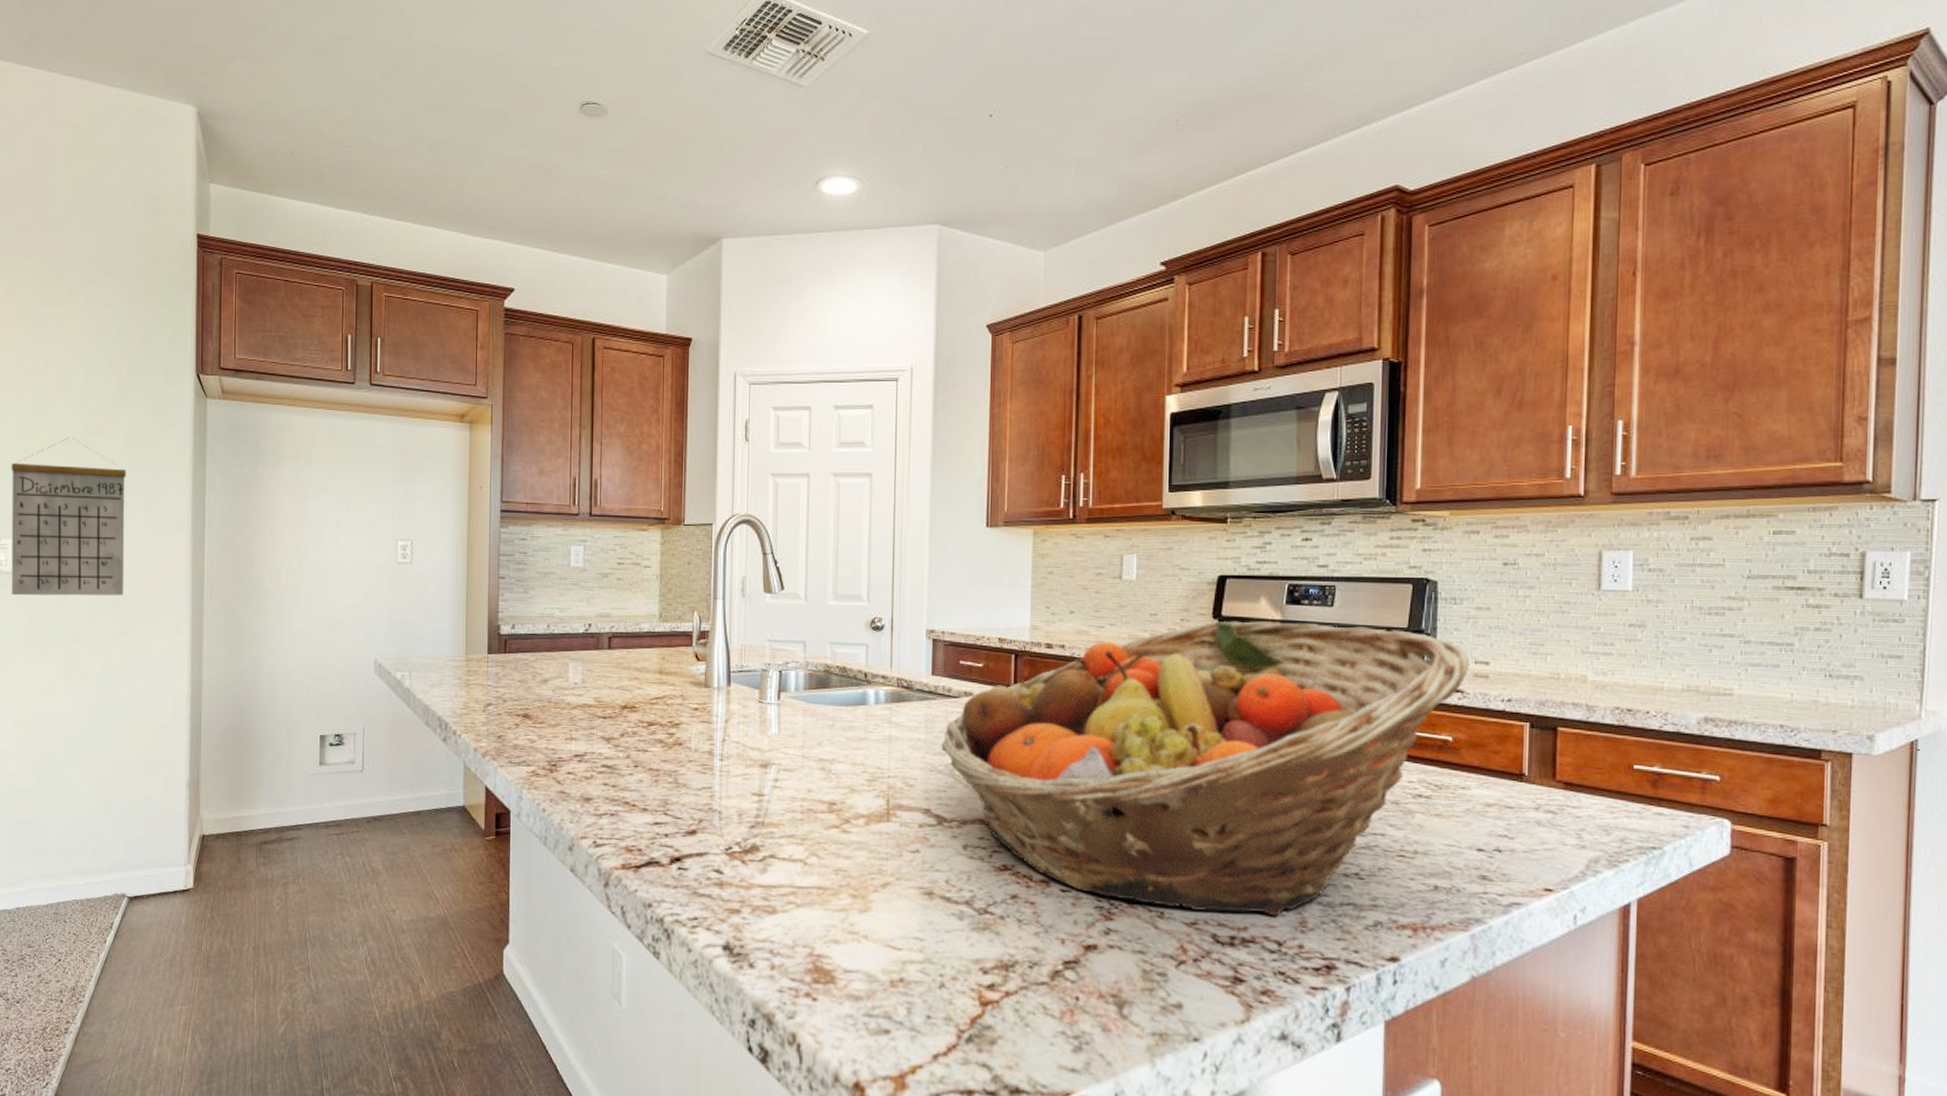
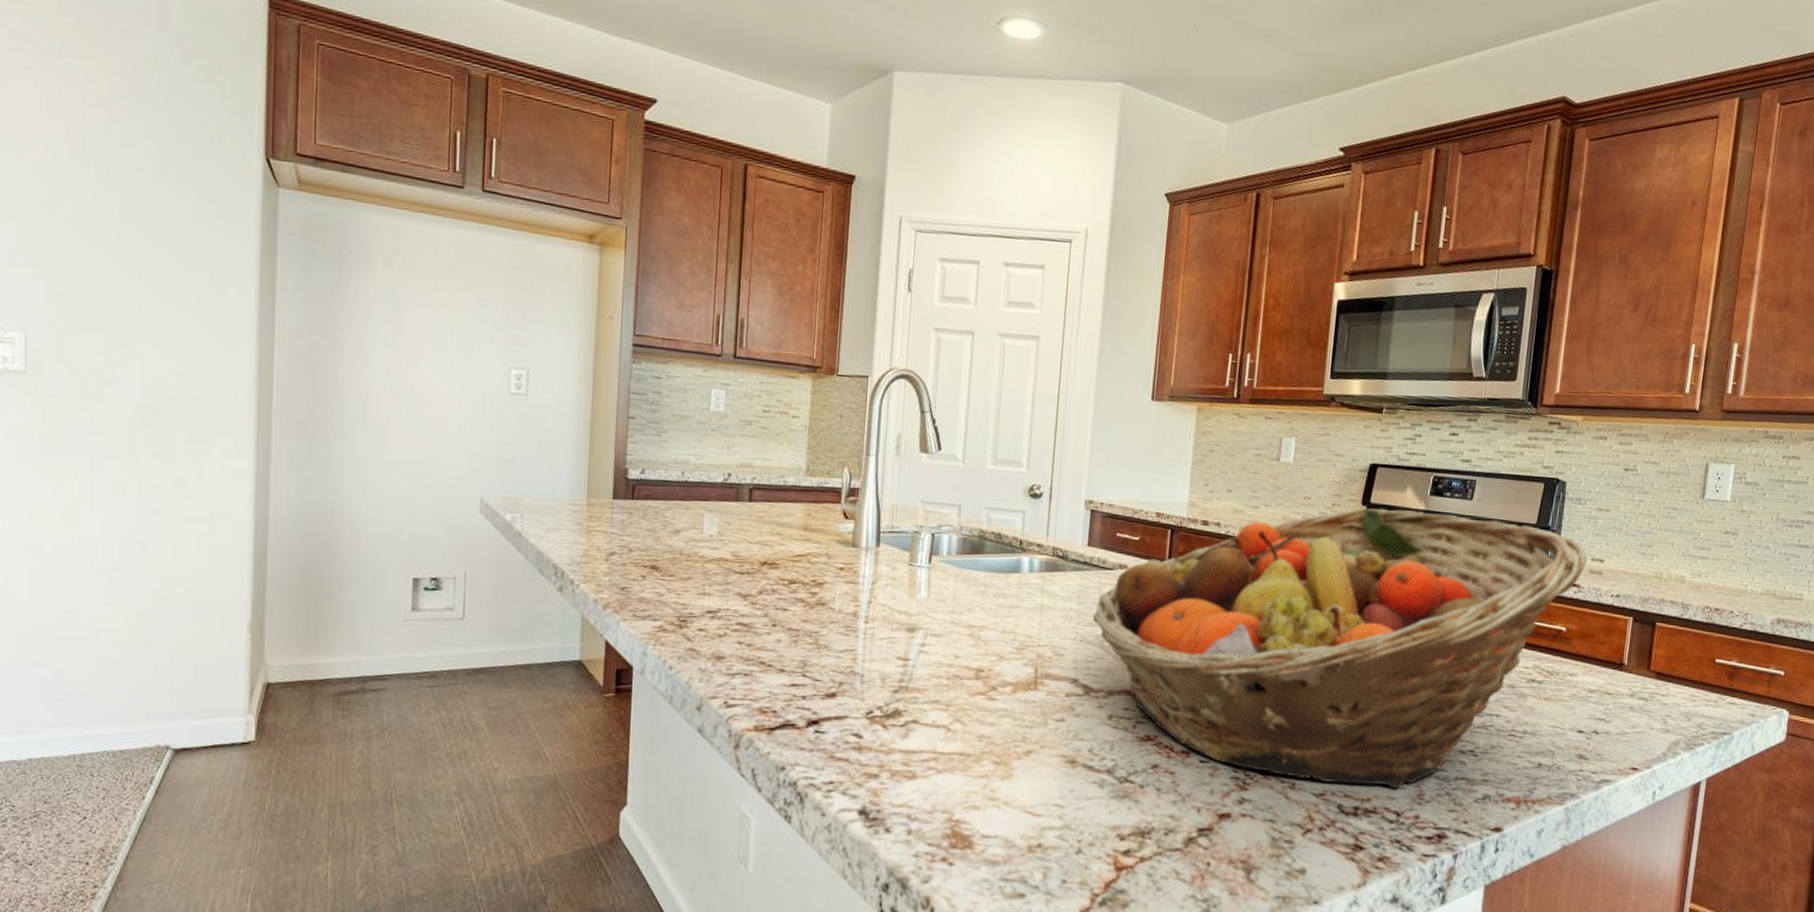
calendar: present [11,437,127,596] -> none [20,217,174,409]

